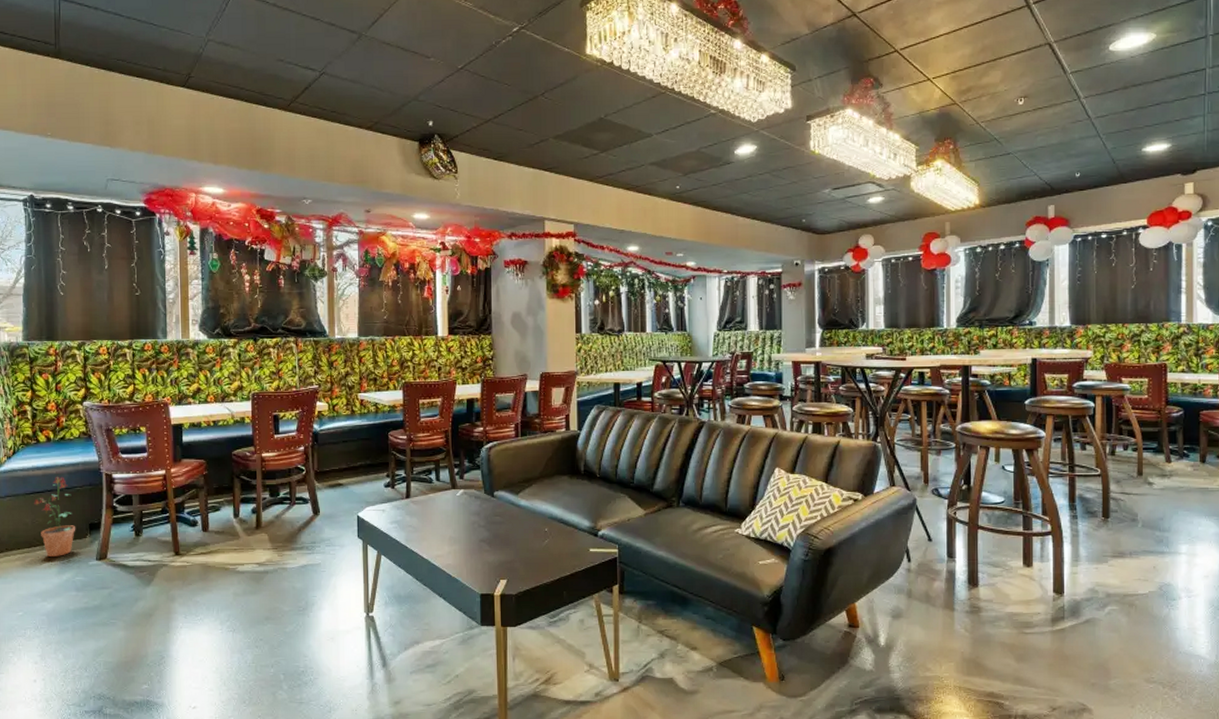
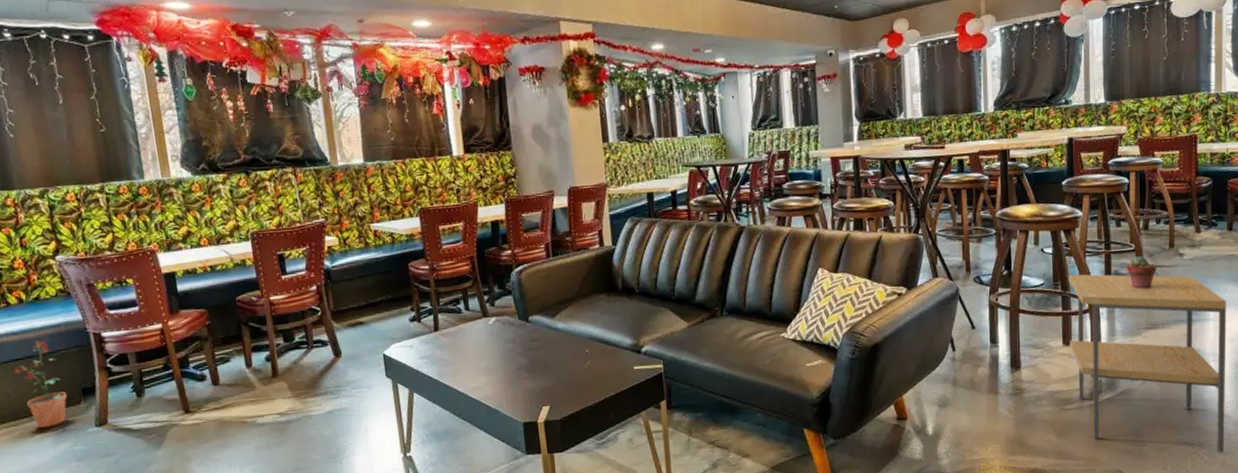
side table: none [1030,493,1200,697] -> present [1068,274,1227,453]
potted succulent: none [1091,481,1124,516] -> present [1126,256,1157,290]

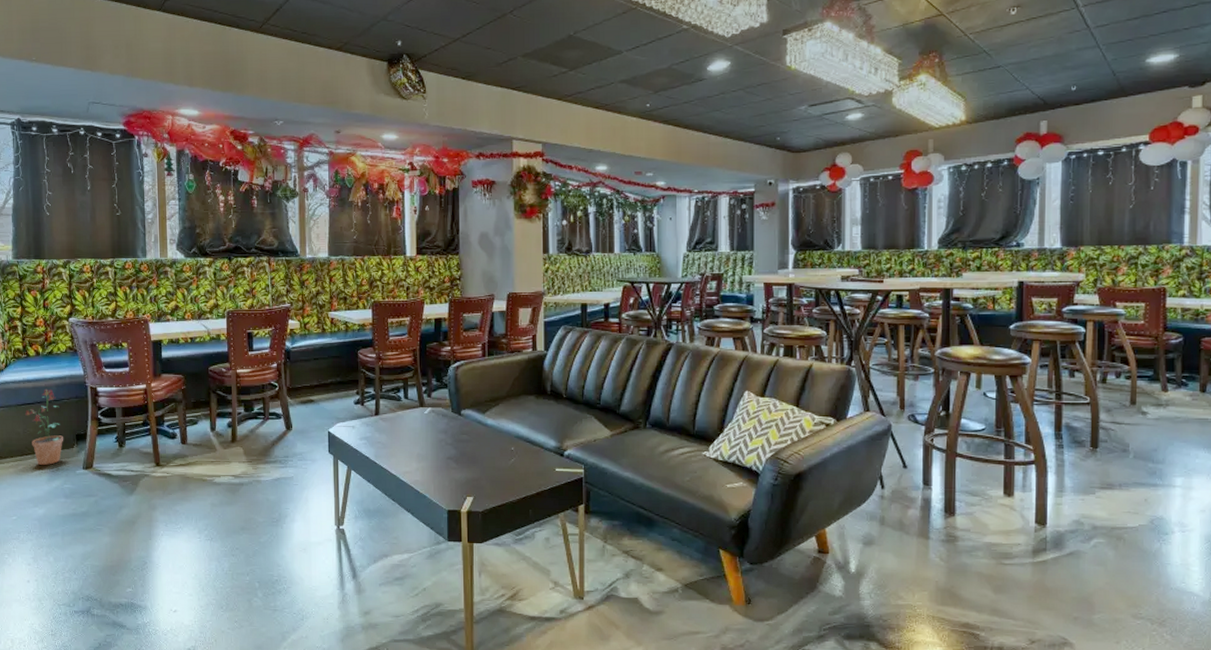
side table: present [1068,274,1227,453] -> none [1011,421,1197,634]
potted succulent: present [1126,256,1157,290] -> none [1079,410,1115,446]

